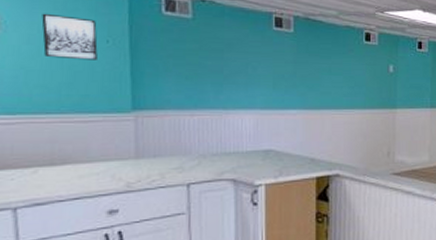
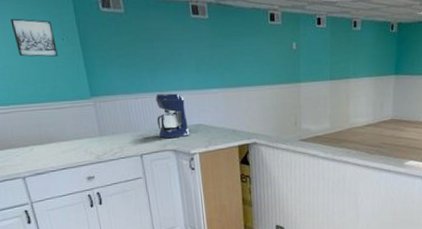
coffee maker: none [213,112,258,164] -> present [156,93,191,138]

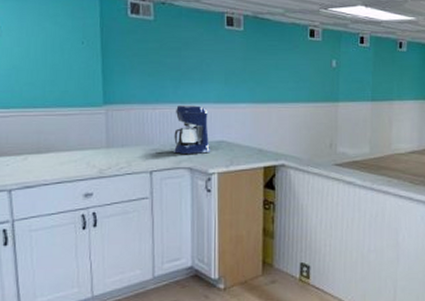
wall art: present [10,18,58,57] -> none [29,19,75,60]

